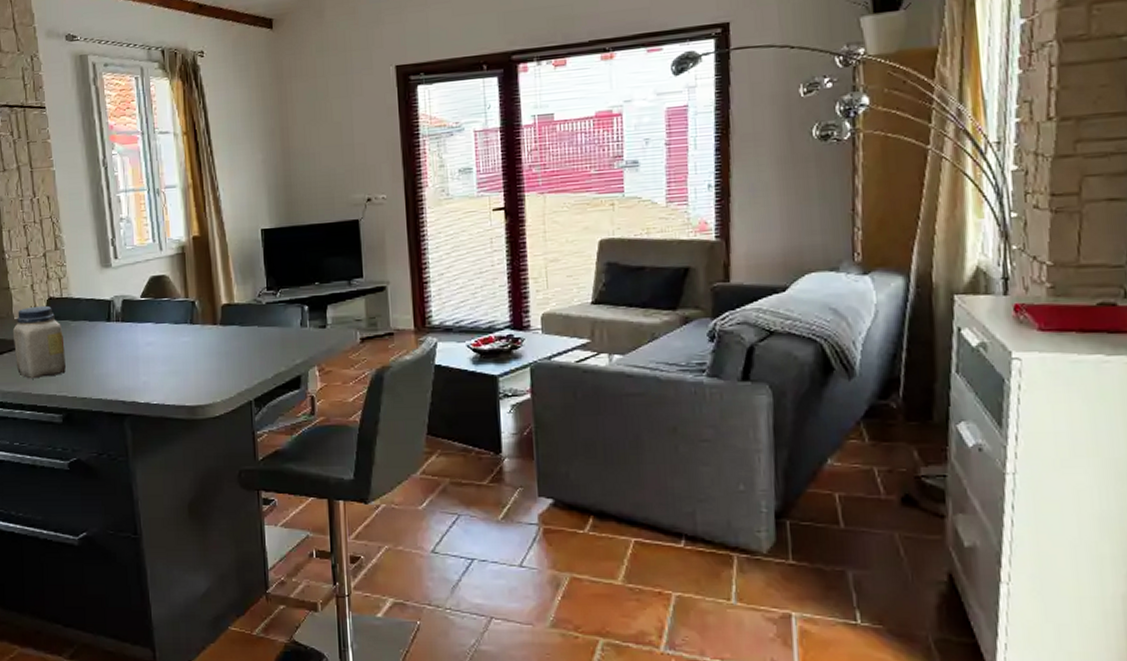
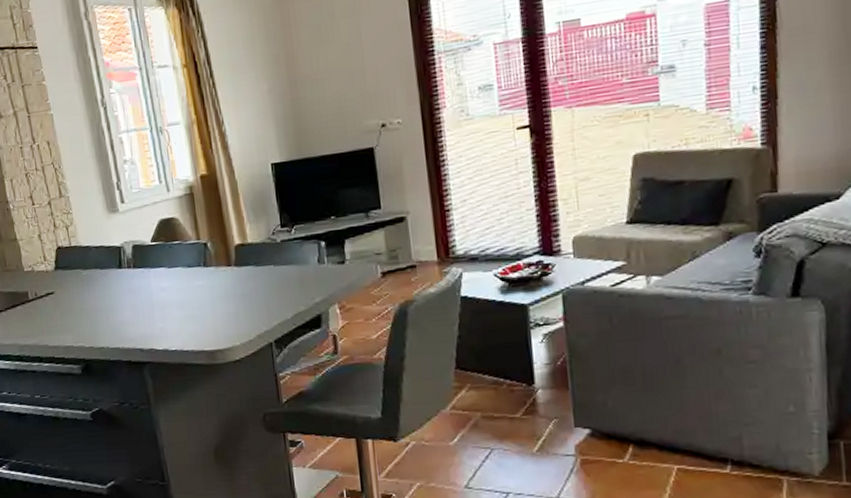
jar: present [12,305,66,379] -> none [23,255,81,331]

